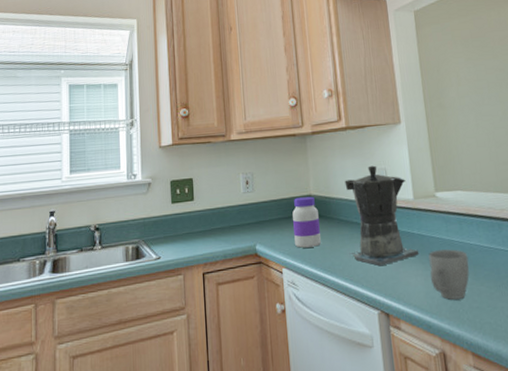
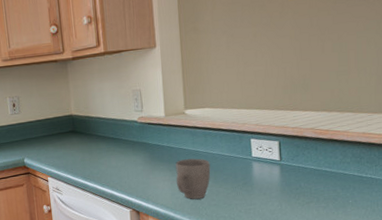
jar: present [292,196,321,248] -> none [55,116,81,160]
coffee maker: present [344,165,420,266] -> none [102,87,168,174]

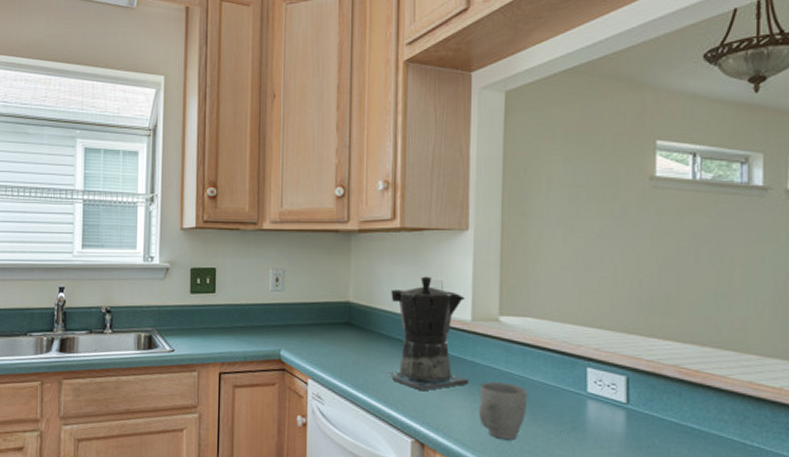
coffee maker: none [102,87,168,174] -> present [386,276,469,391]

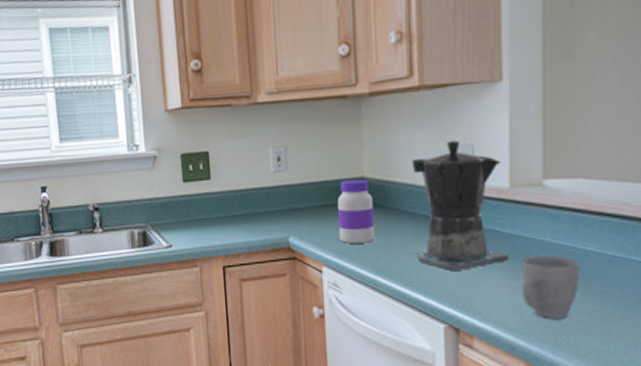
jar: none [325,303,356,360] -> present [338,179,374,243]

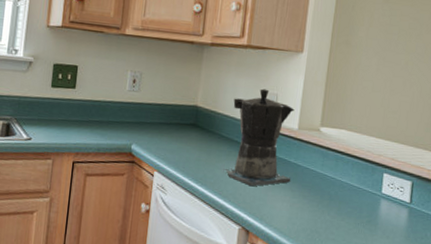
jar: present [338,179,374,243] -> none [171,106,201,157]
mug: present [521,256,580,318] -> none [296,181,337,229]

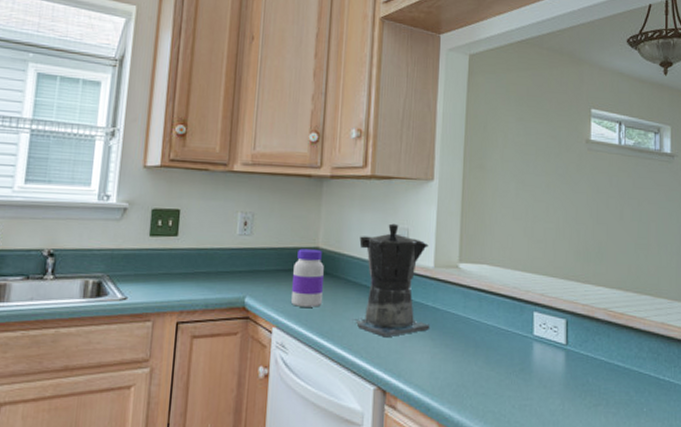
jar: none [171,106,201,157] -> present [291,249,324,307]

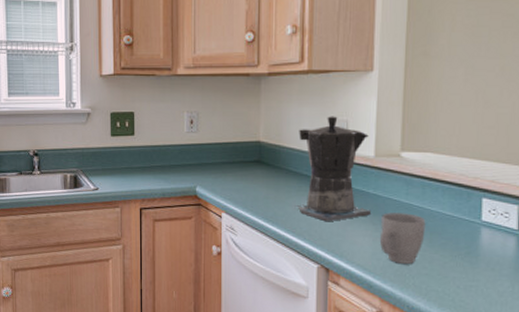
jar: present [291,249,324,307] -> none [237,143,266,195]
mug: none [437,327,483,383] -> present [379,212,426,264]

